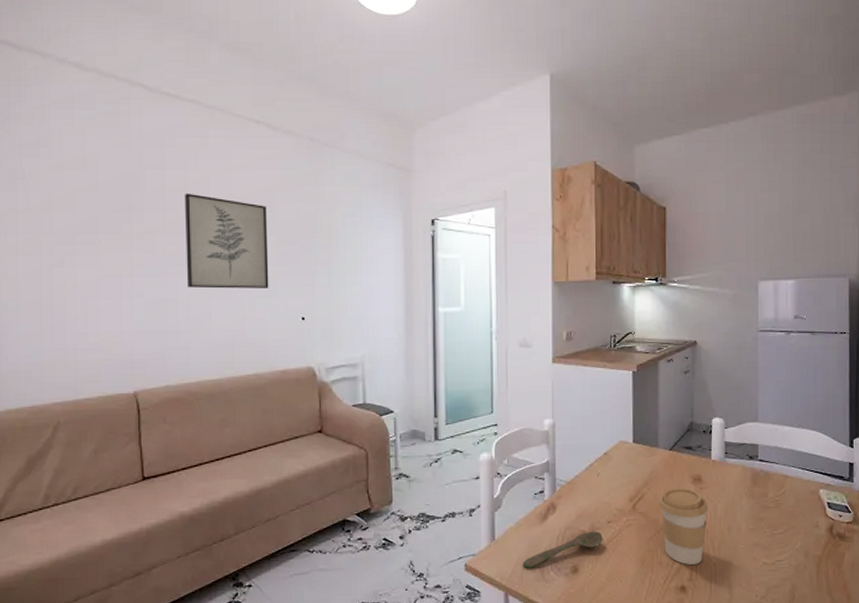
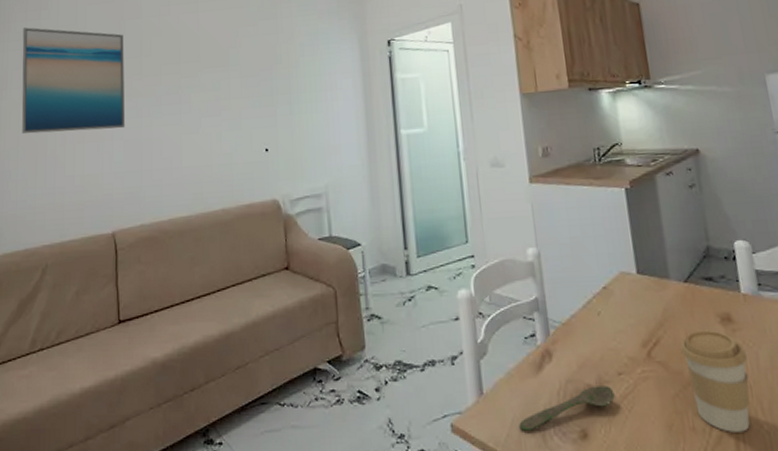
wall art: none [17,165,147,287] -> present [21,27,126,135]
wall art: present [184,193,269,289] -> none [158,37,234,127]

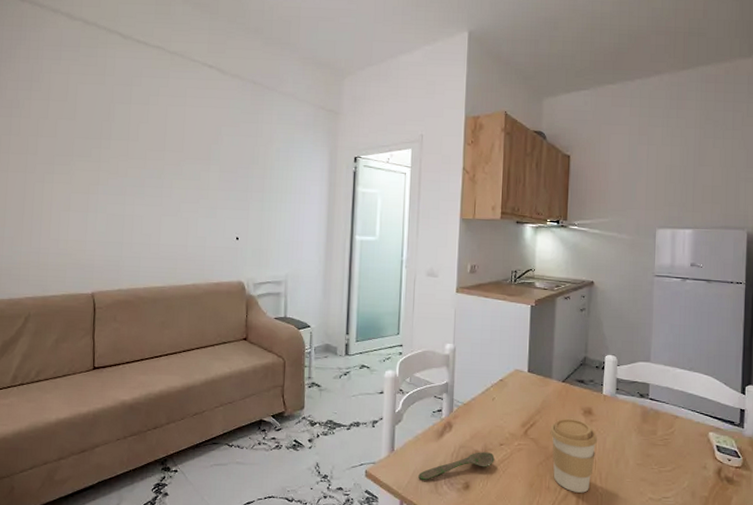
wall art: present [21,27,126,135] -> none [9,96,113,203]

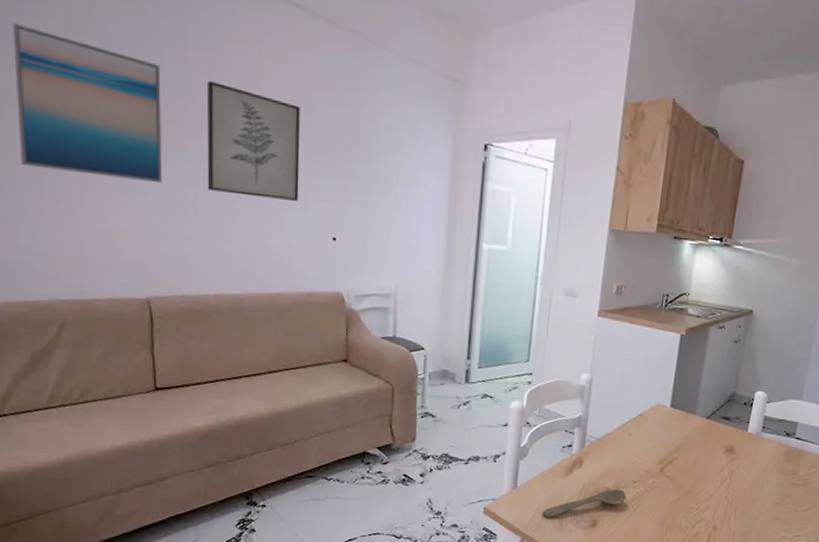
wall art: none [9,96,113,203] -> present [12,23,163,184]
wall art: none [142,125,213,210] -> present [206,80,300,201]
coffee cup: present [550,418,597,493] -> none [686,456,737,531]

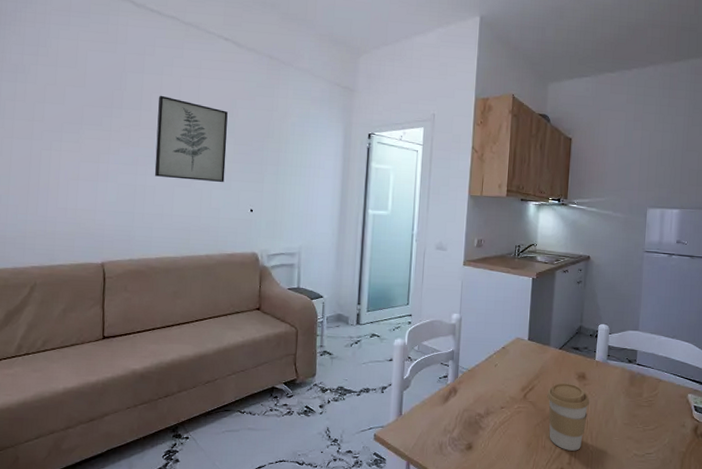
wall art: present [12,23,163,184] -> none [14,61,125,173]
spoon: present [542,489,626,517] -> none [424,415,496,442]
coffee cup: none [686,456,737,531] -> present [547,382,589,451]

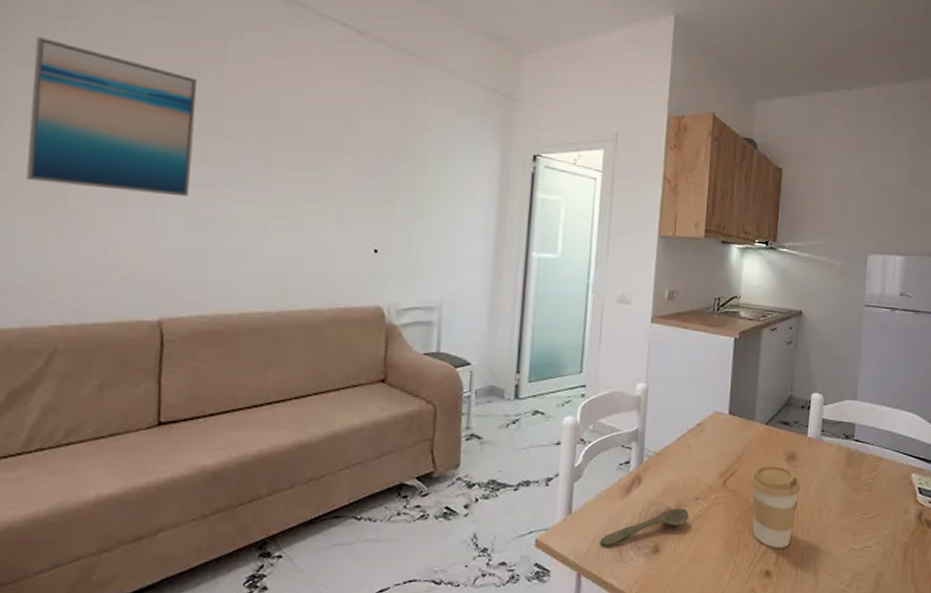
wall art: none [14,61,125,173] -> present [26,37,197,197]
wall art: present [154,95,228,182] -> none [238,94,345,213]
spoon: none [424,415,496,442] -> present [600,508,689,546]

